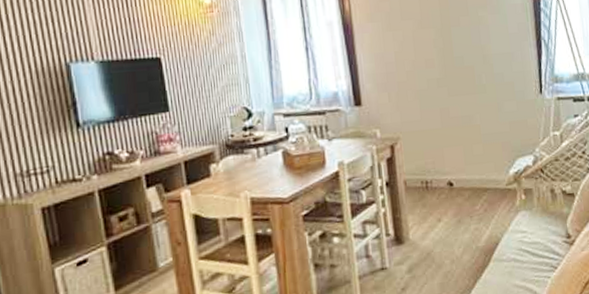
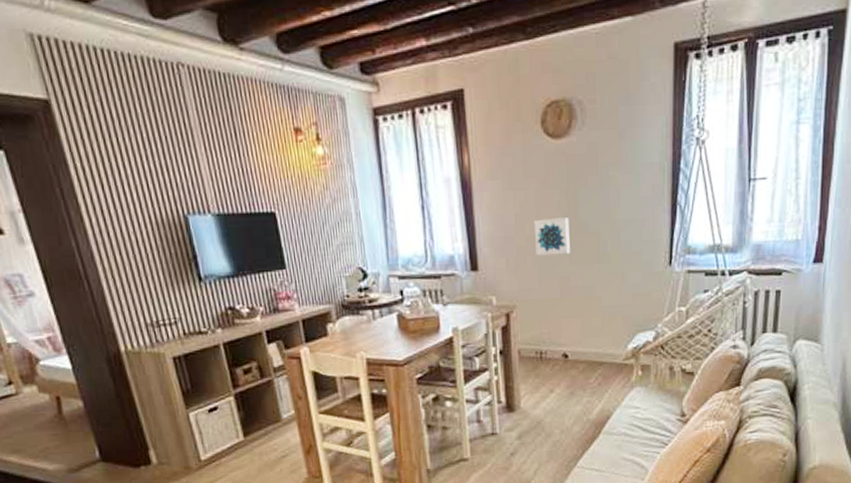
wall art: none [413,54,448,90] -> present [535,217,570,256]

